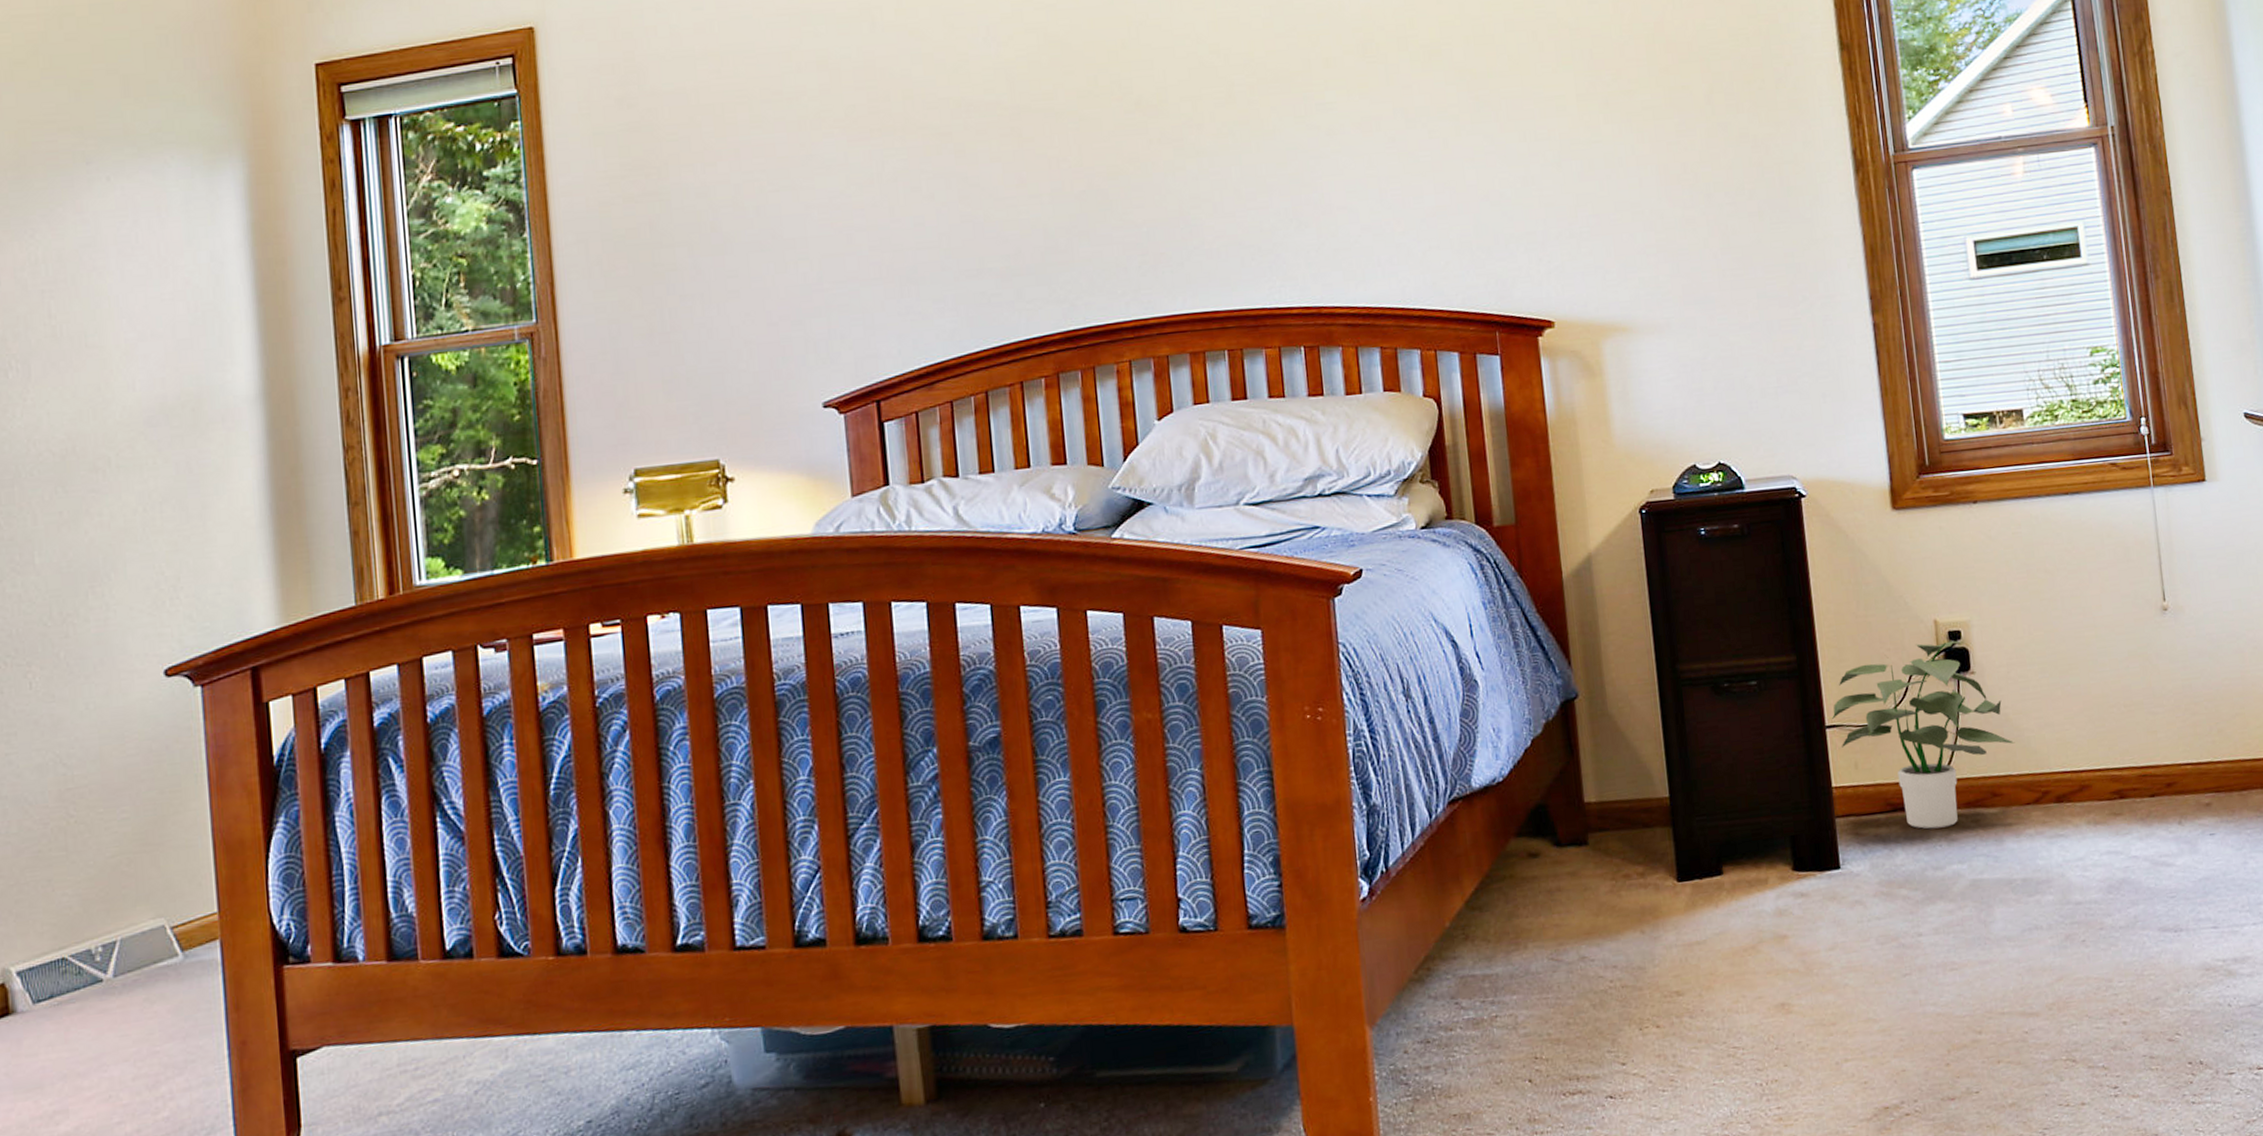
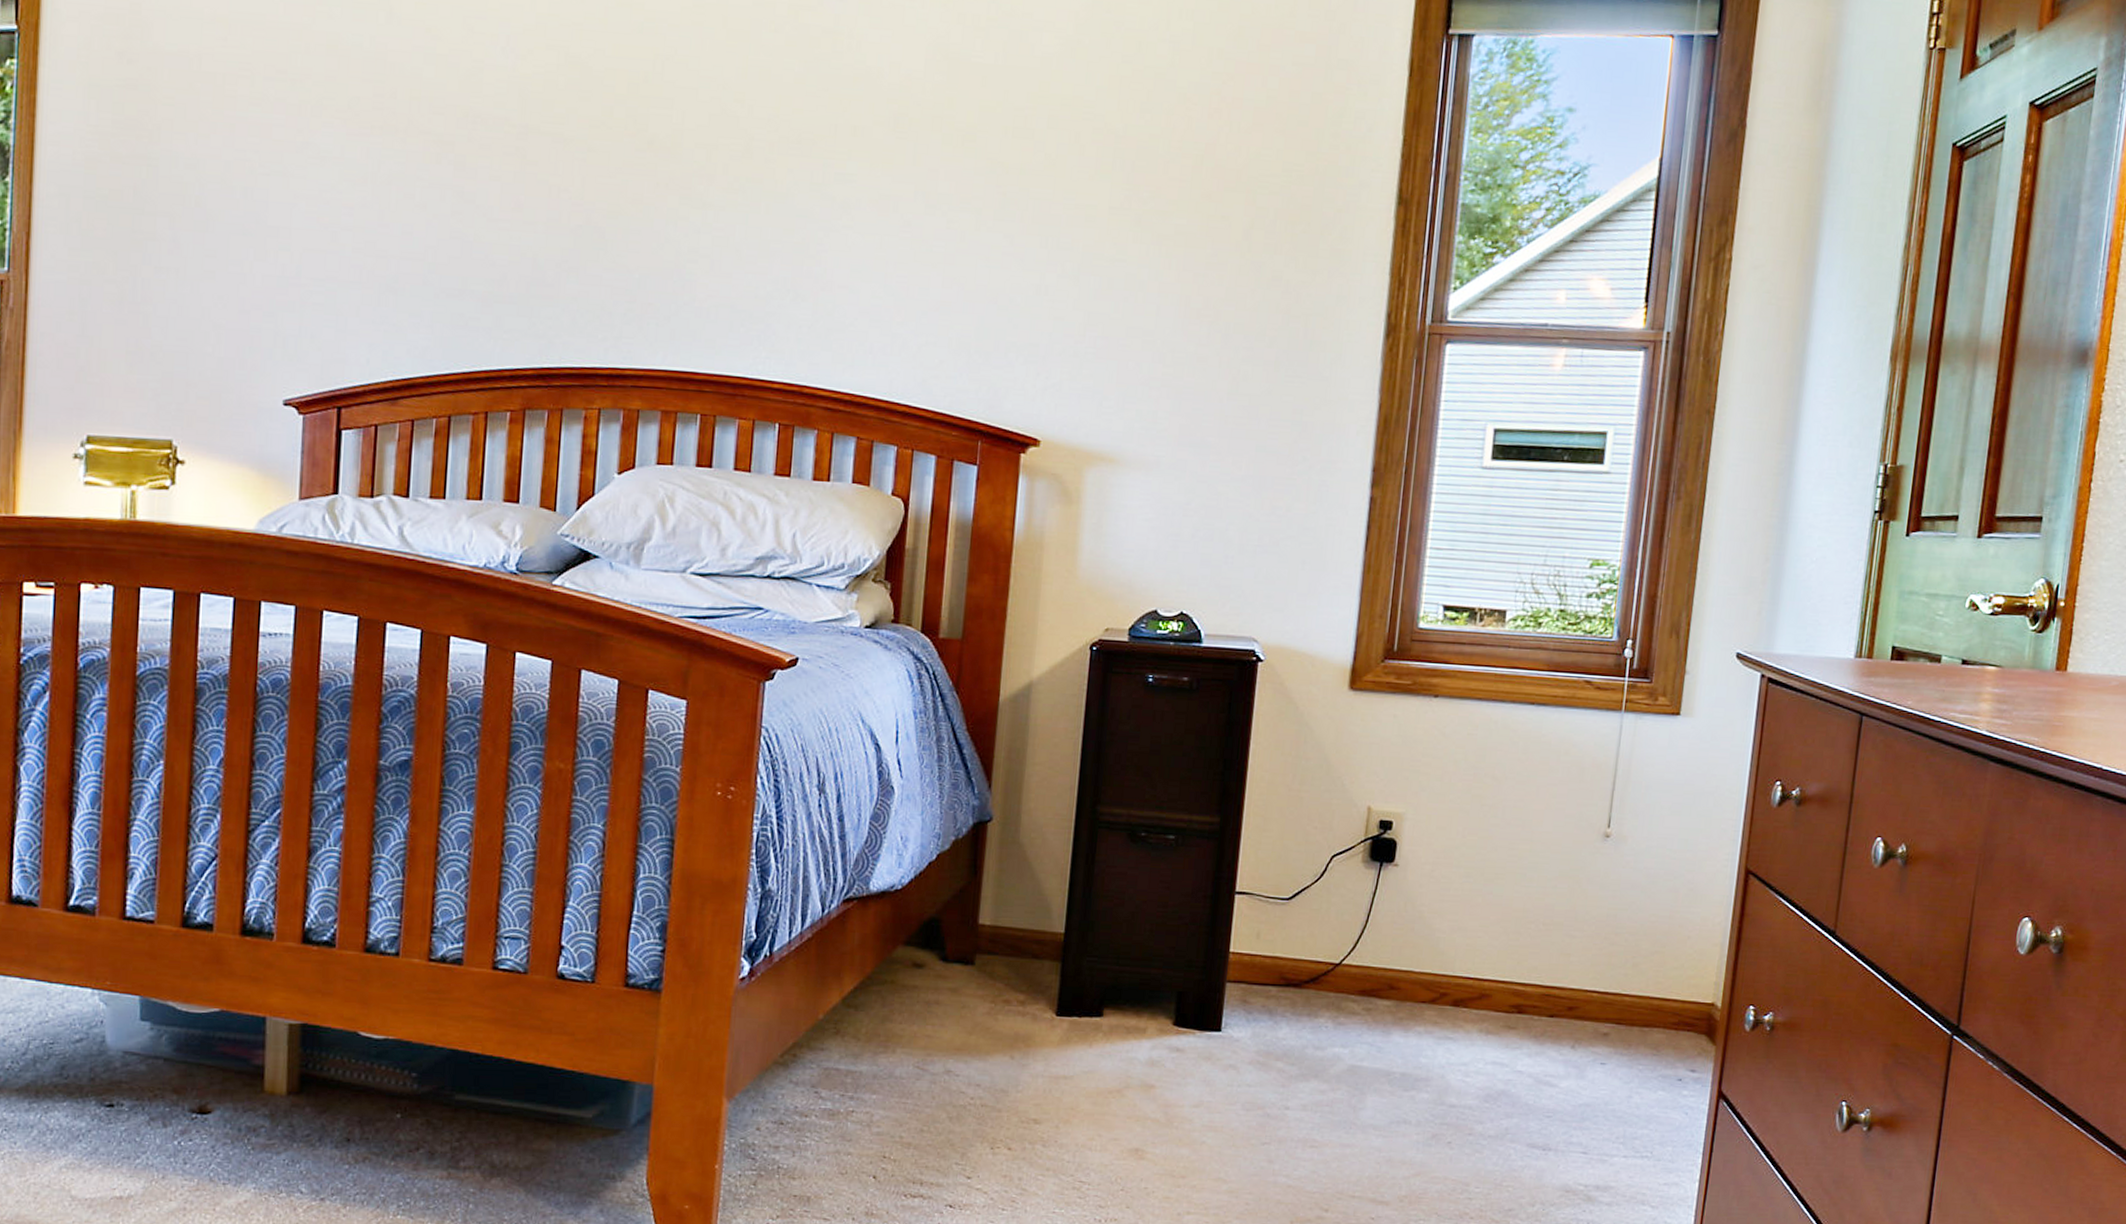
potted plant: present [1831,640,2015,829] -> none [1242,827,1424,1010]

